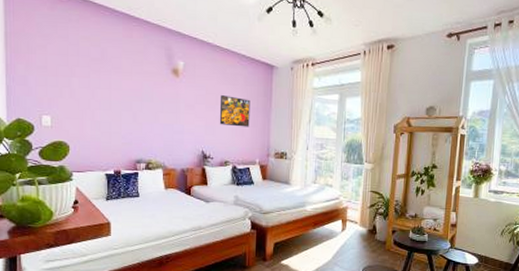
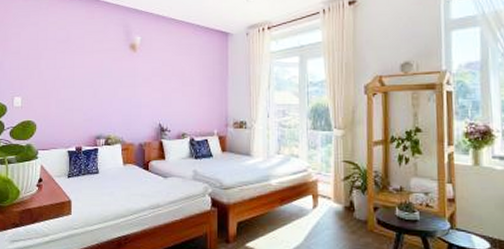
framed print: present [219,95,250,127] -> none [175,66,206,97]

